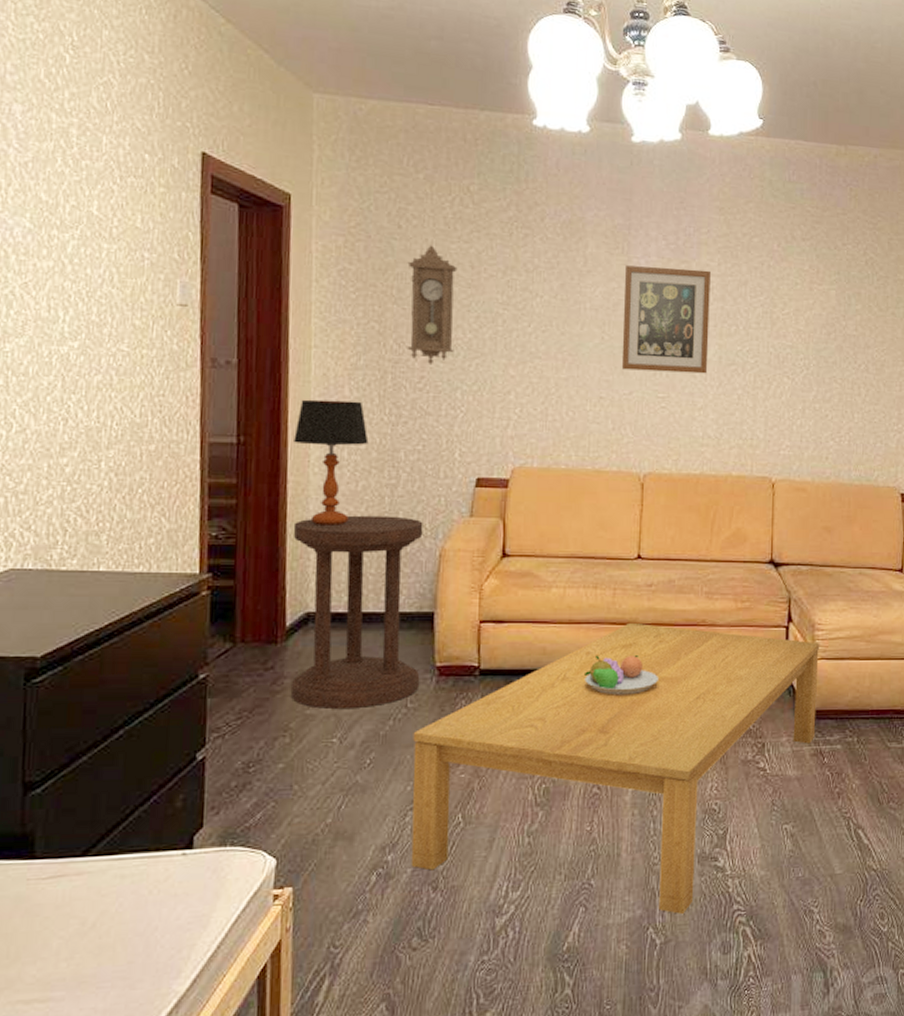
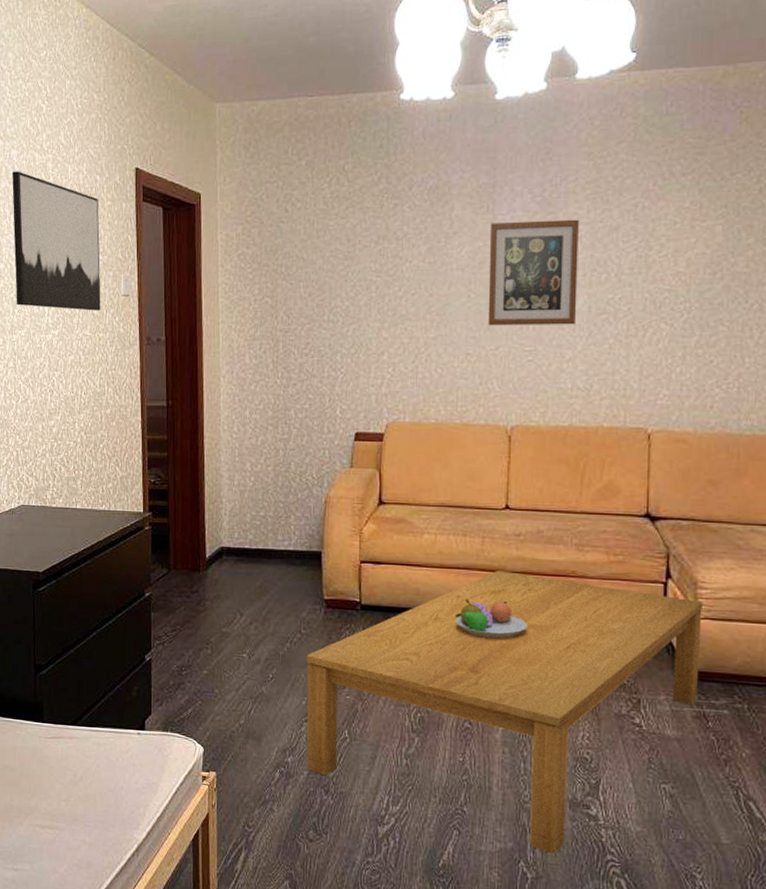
wall art: none [11,131,147,321] -> present [12,171,101,311]
side table: present [290,515,423,709] -> none [209,466,311,630]
table lamp: present [294,399,369,526] -> none [208,367,266,475]
pendulum clock: present [407,245,458,366] -> none [293,224,336,333]

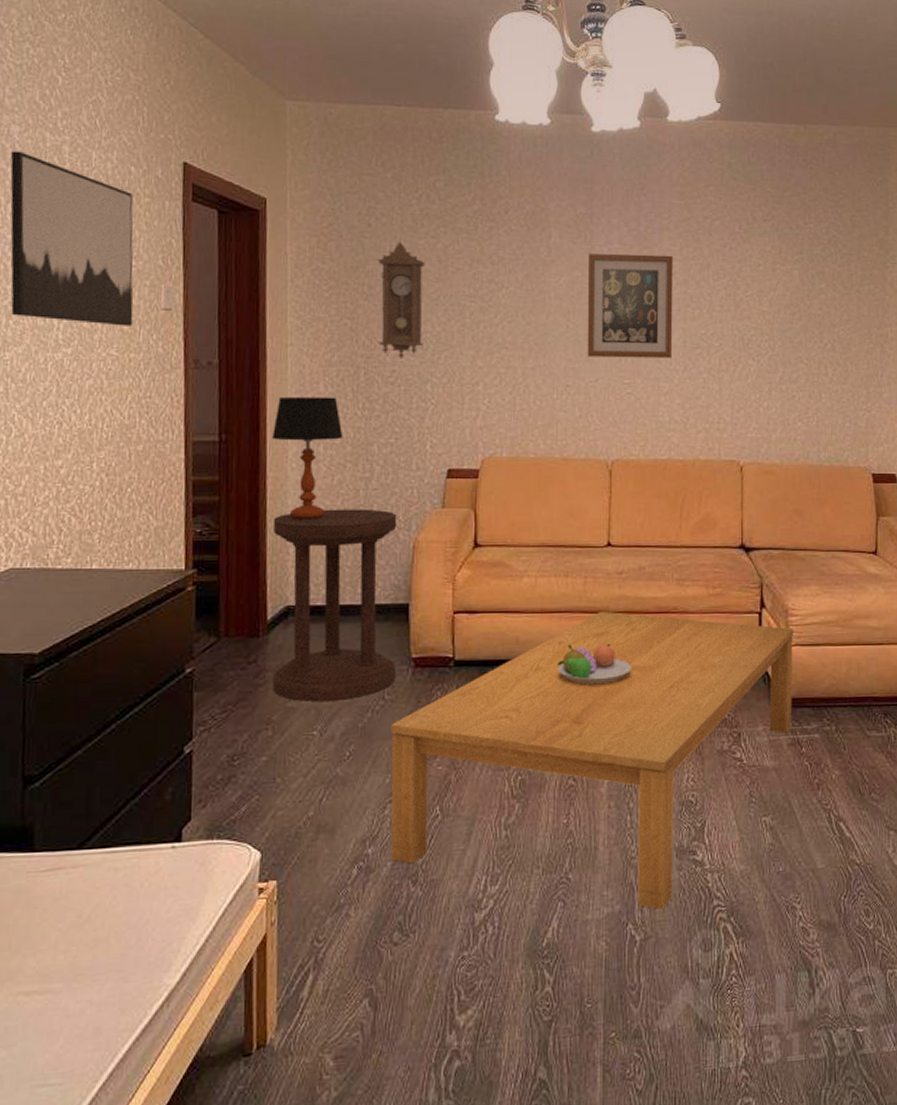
table lamp: none [208,367,266,475] -> present [272,396,343,520]
side table: none [209,466,311,630] -> present [272,509,397,701]
pendulum clock: none [293,224,336,333] -> present [377,241,425,360]

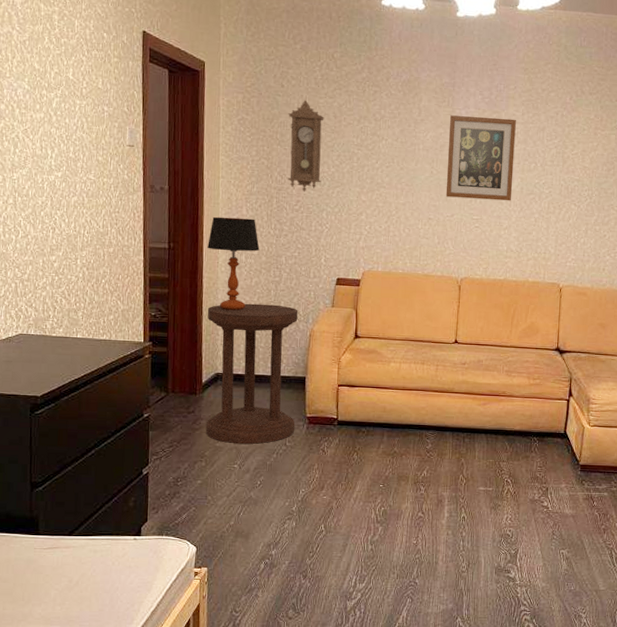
wall art: present [10,151,134,326] -> none [15,18,106,158]
coffee table: present [390,611,794,910] -> none [288,391,594,610]
fruit bowl: present [558,644,631,685] -> none [414,414,469,446]

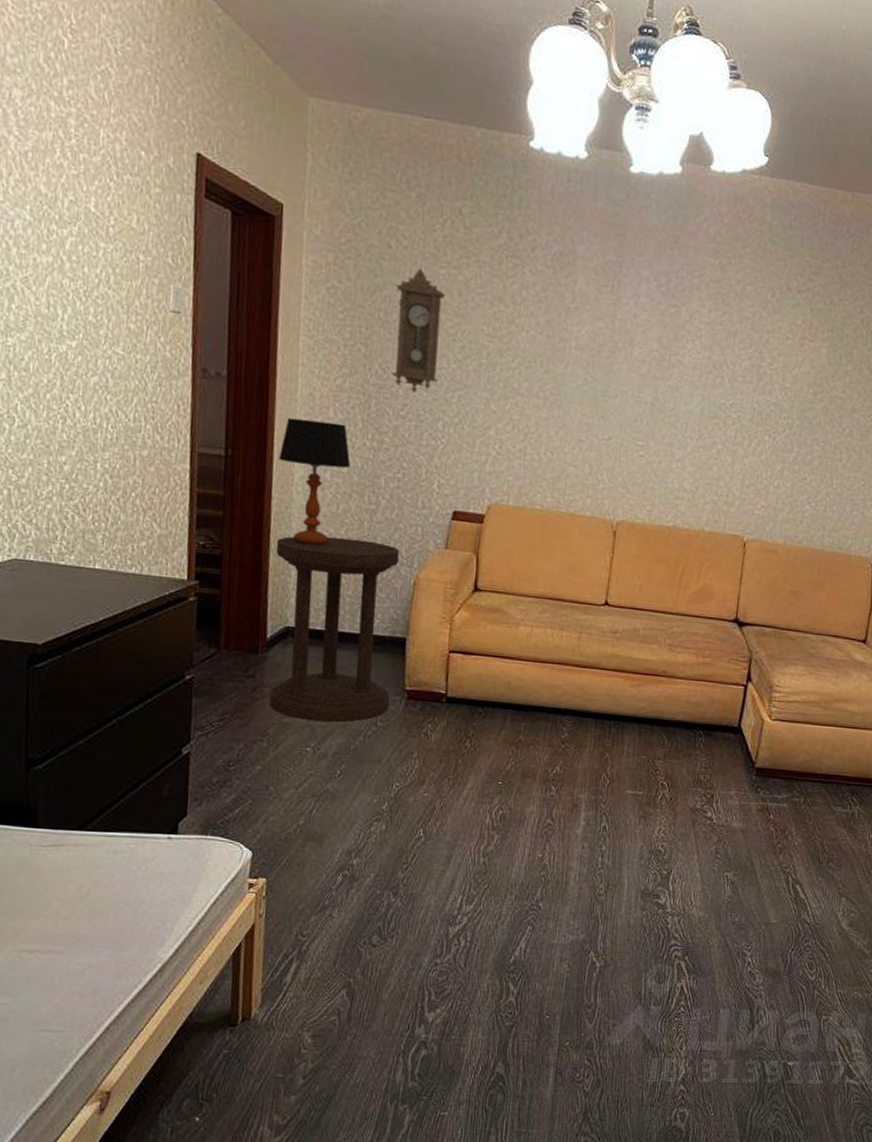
wall art: present [445,115,516,201] -> none [602,305,700,425]

